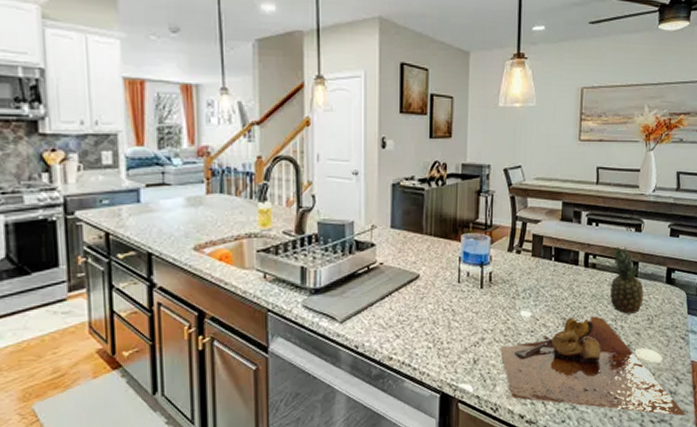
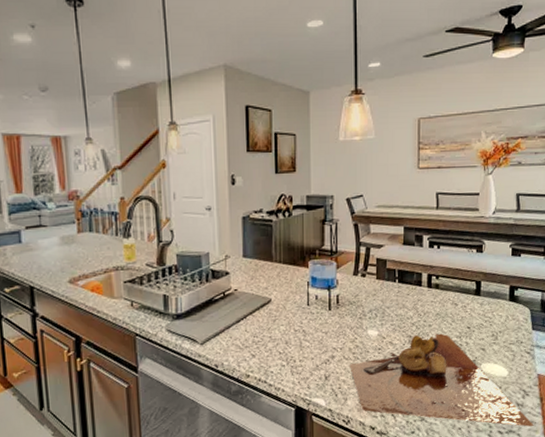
fruit: present [609,246,644,314] -> none [453,267,488,331]

